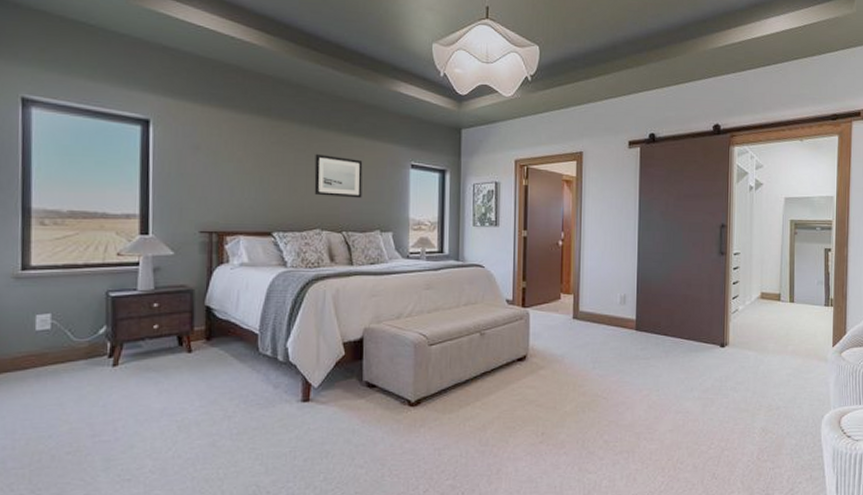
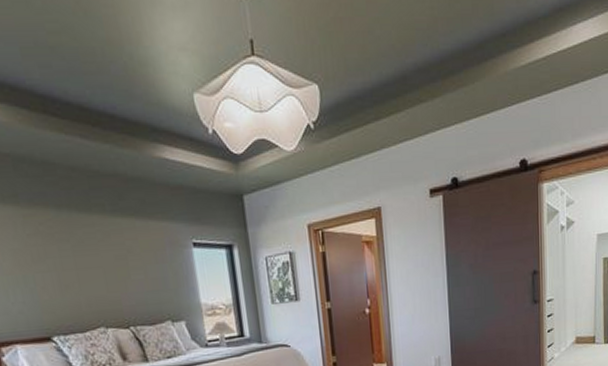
wall art: present [314,153,363,199] -> none [81,242,144,290]

